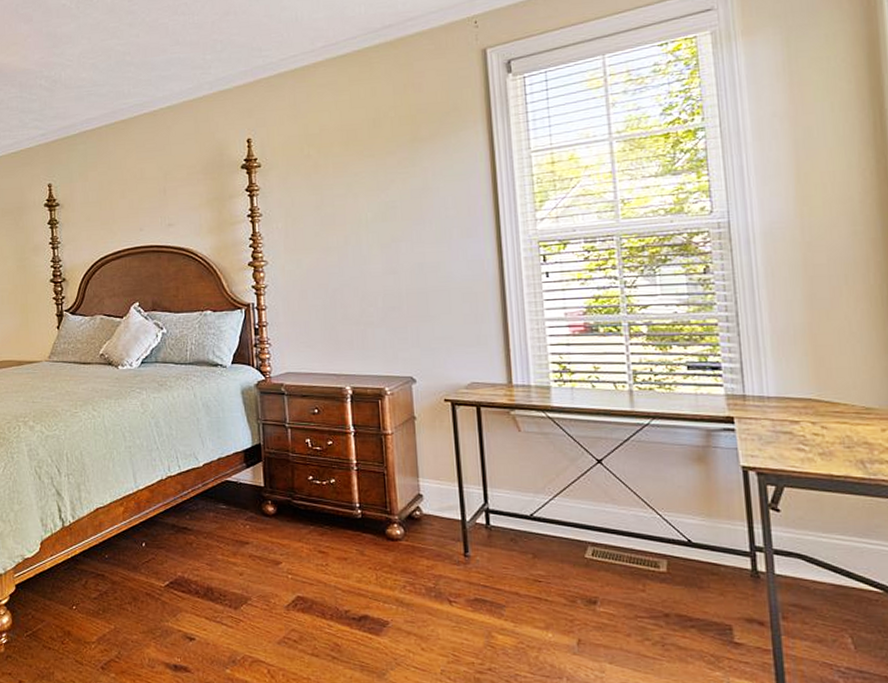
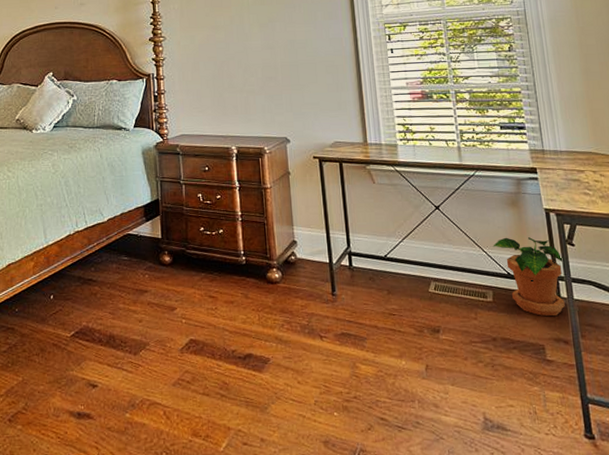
potted plant: none [670,498,765,593] -> present [493,237,565,317]

